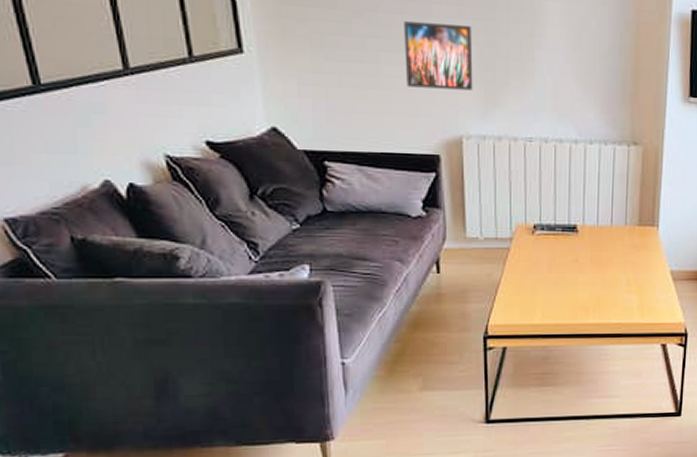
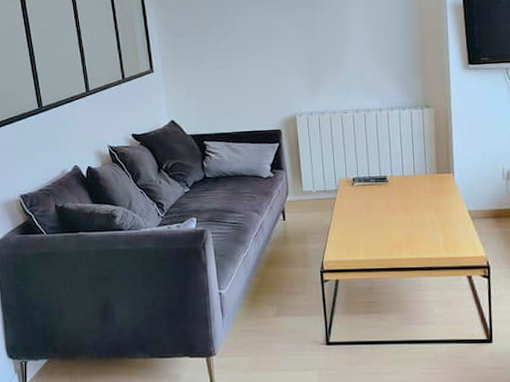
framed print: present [404,21,473,91] -> none [253,34,302,82]

